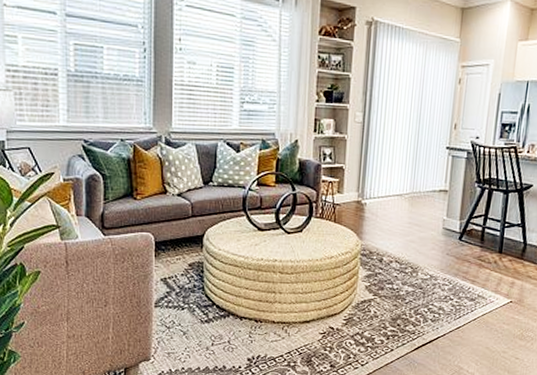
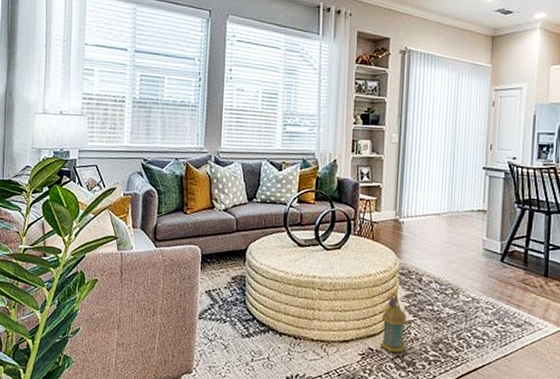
lantern: none [341,274,367,330] -> present [381,293,407,353]

